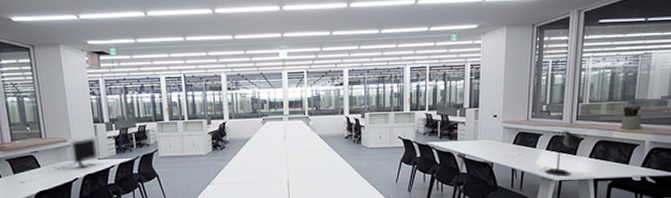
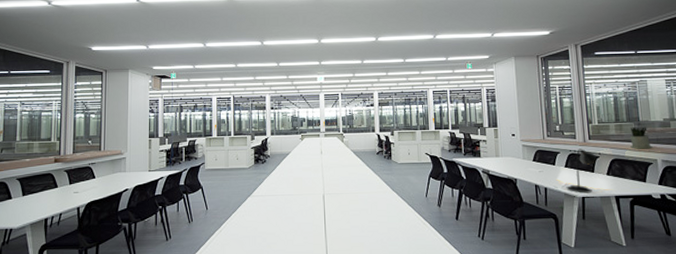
computer monitor: present [54,138,98,170] -> none [108,151,149,181]

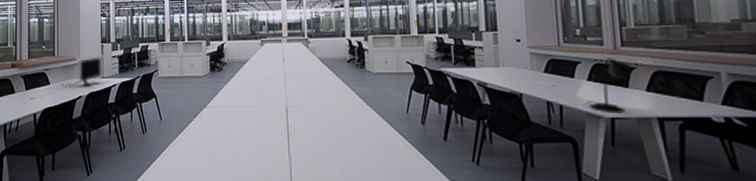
computer monitor: none [108,151,149,181] -> present [62,57,101,88]
planter: present [630,127,653,149] -> none [680,30,714,59]

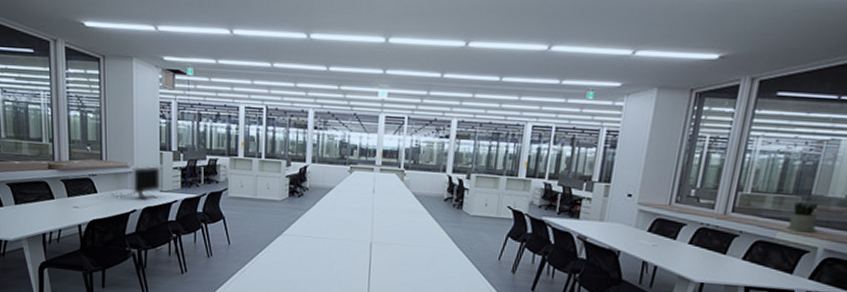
desk lamp: present [589,57,632,113] -> none [682,222,735,279]
planter: none [680,30,714,59] -> present [786,202,818,233]

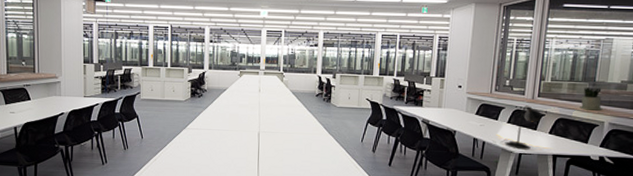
computer monitor: present [112,166,160,202] -> none [43,76,84,106]
desk lamp: none [682,222,735,279] -> present [504,105,542,150]

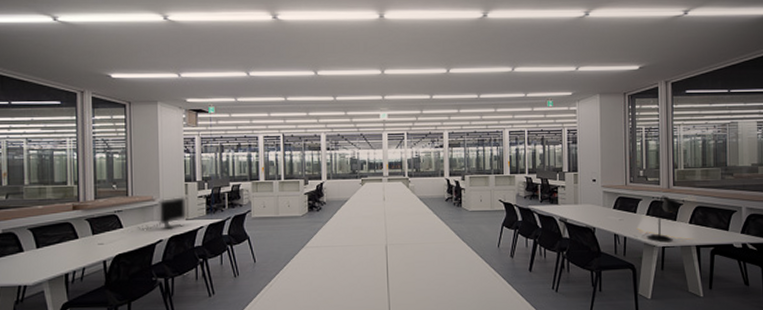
computer monitor: none [43,76,84,106] -> present [138,197,186,231]
planter: present [579,87,603,111] -> none [715,172,738,196]

